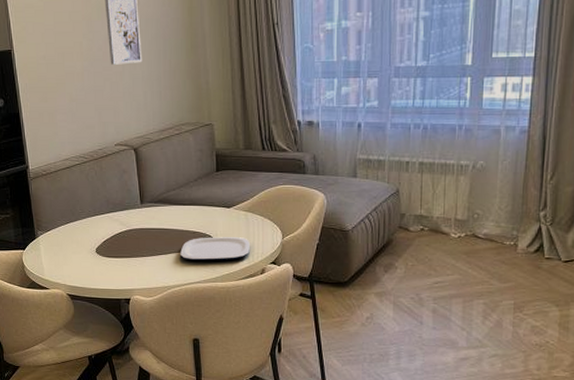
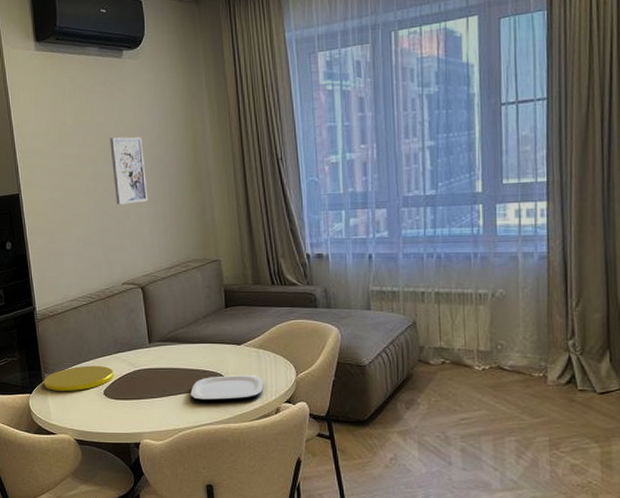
plate: none [36,224,106,249] -> present [43,365,114,392]

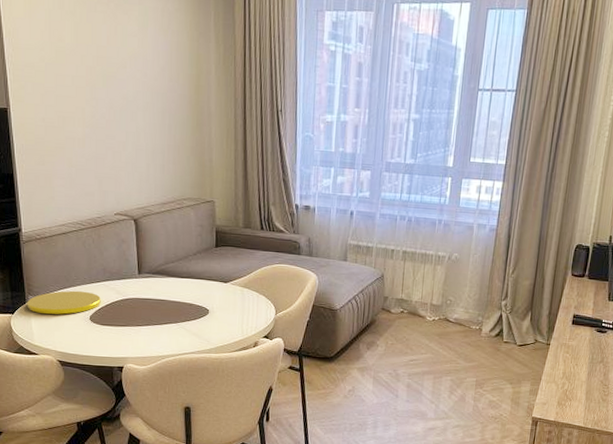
wall art: present [110,137,148,205] -> none [110,63,147,135]
plate: present [190,375,264,401] -> none [176,310,245,333]

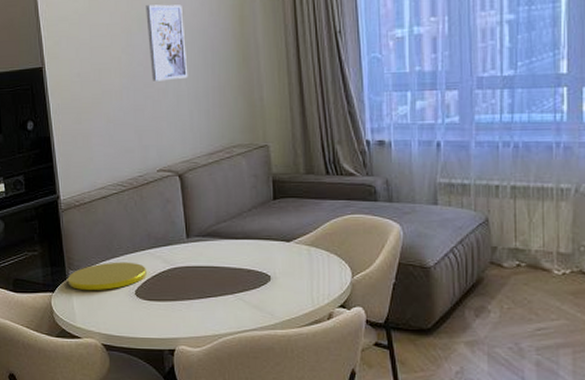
wall art: none [110,63,147,135] -> present [146,4,188,81]

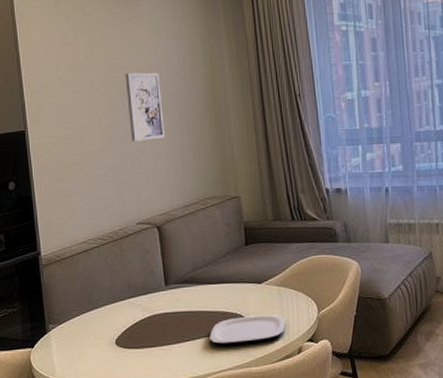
plate: present [67,261,146,291] -> none [47,312,127,344]
plate: none [233,276,315,304] -> present [210,314,286,345]

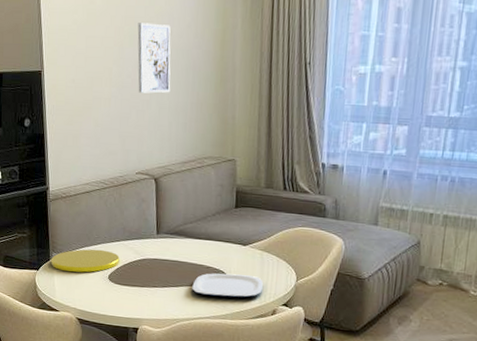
plate: none [47,312,127,344] -> present [51,249,120,273]

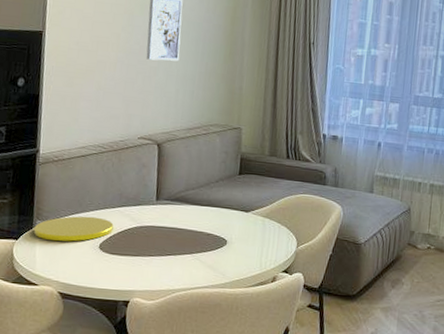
plate: present [192,273,264,298] -> none [190,240,265,265]

